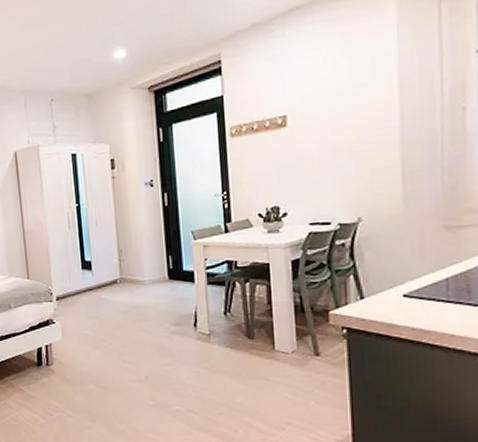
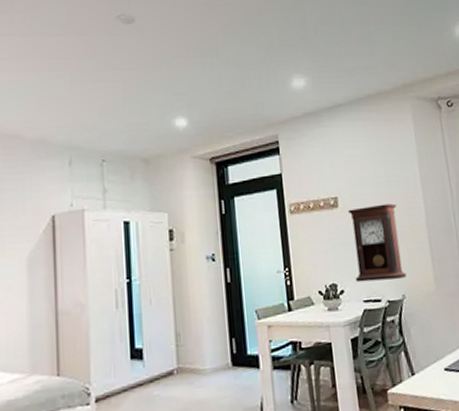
pendulum clock: none [299,117,365,205] -> present [348,203,406,283]

